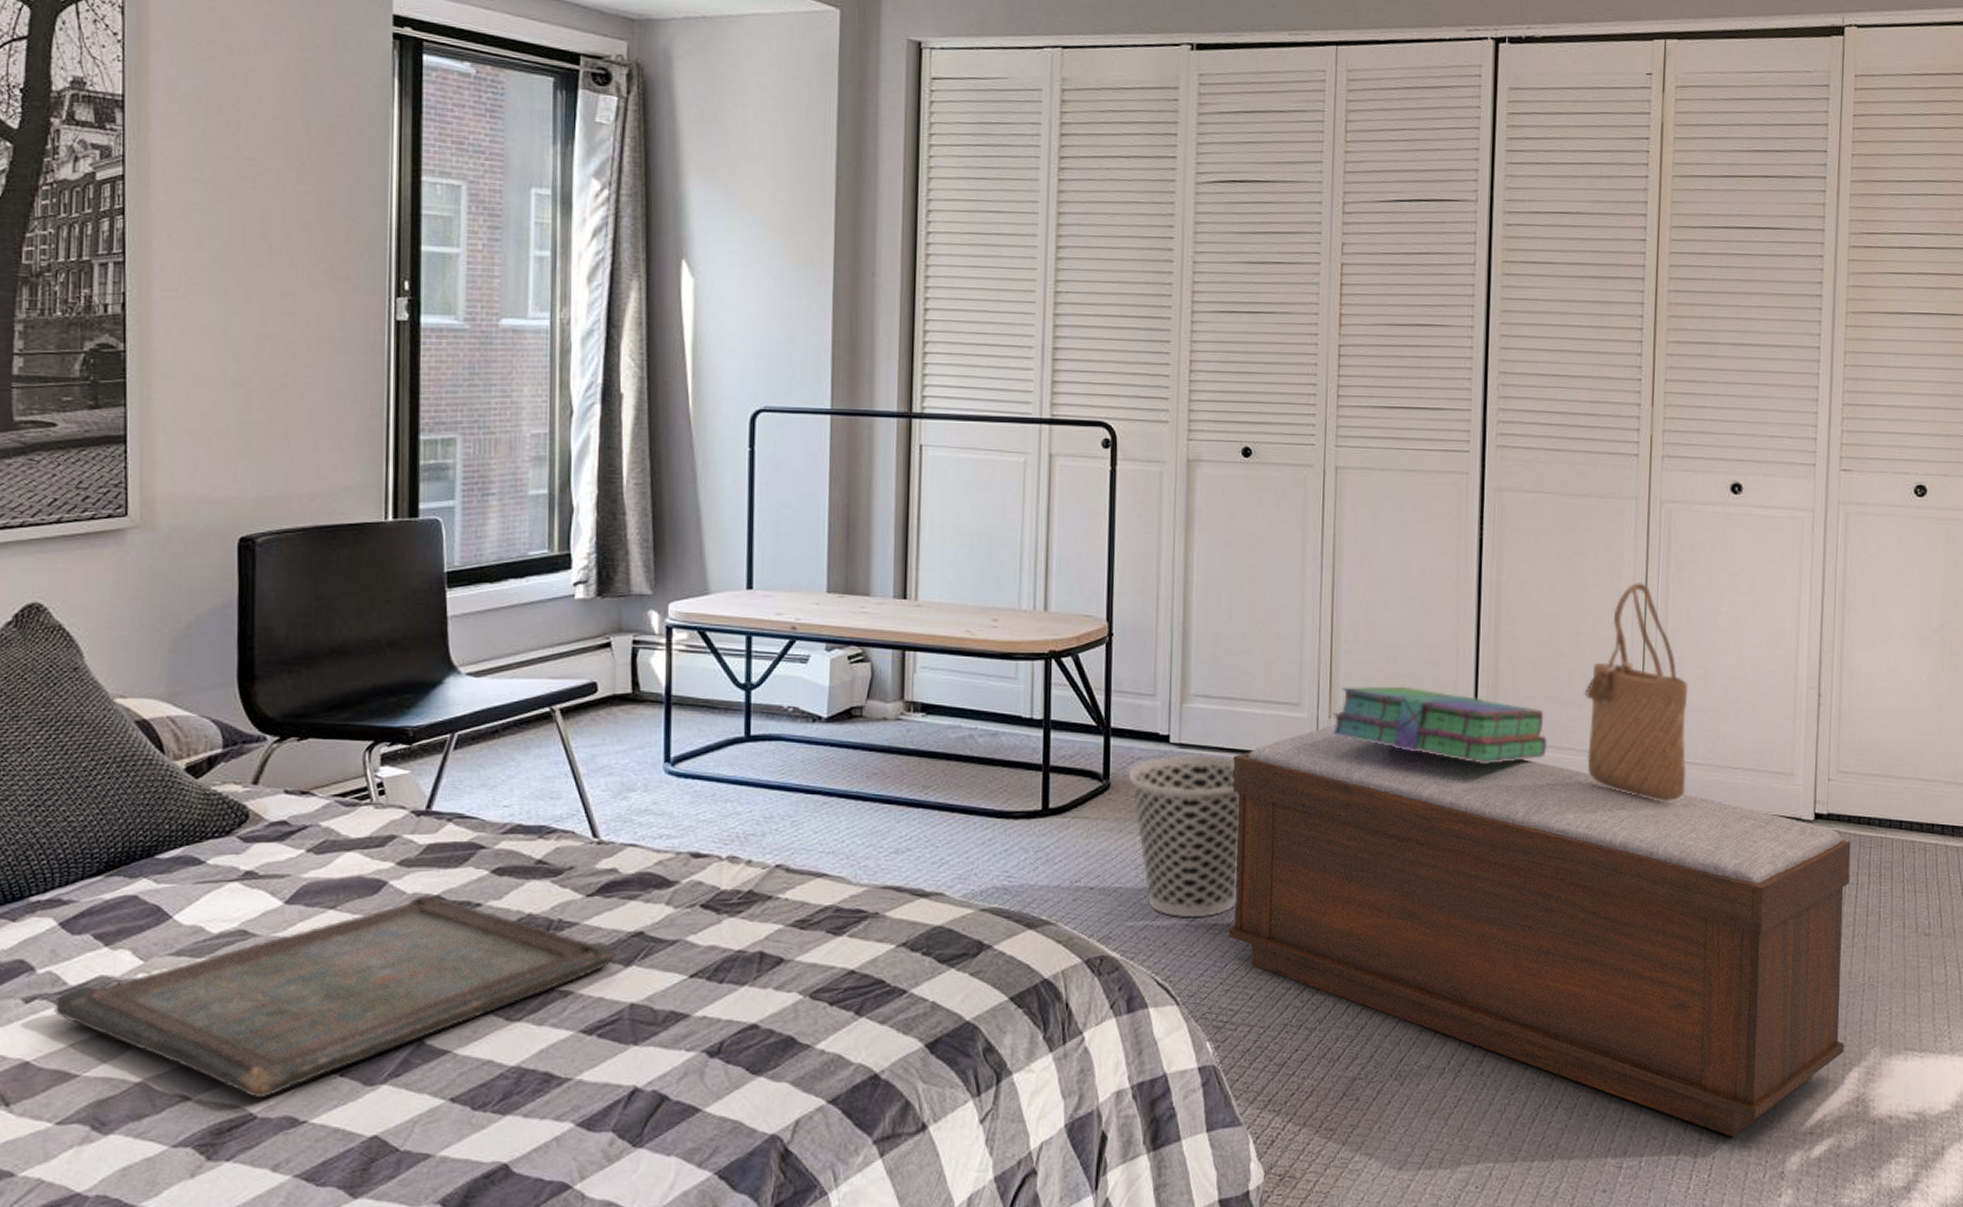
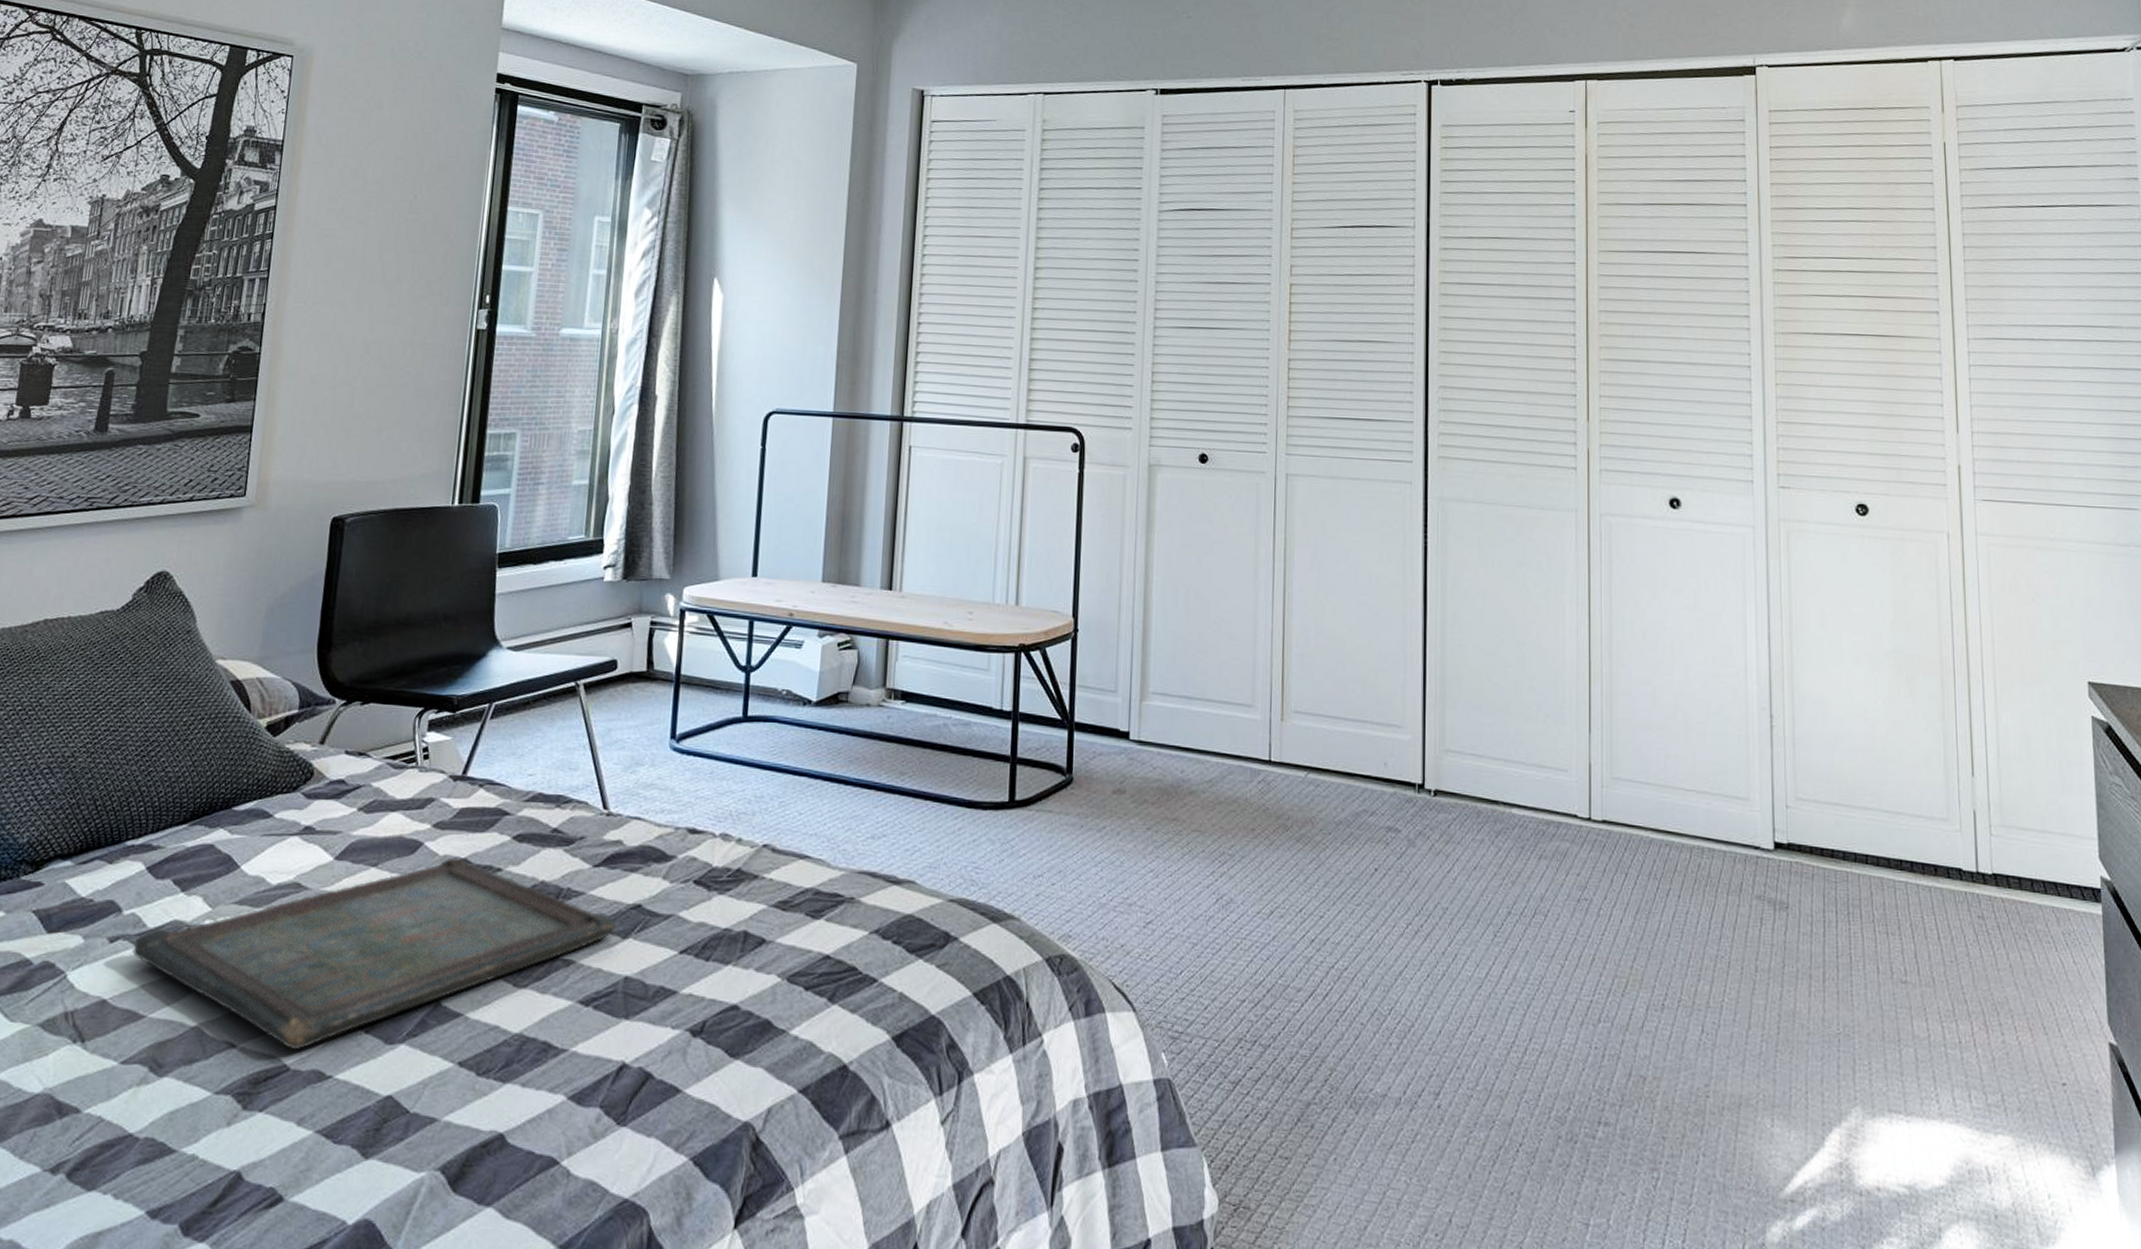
wastebasket: present [1128,755,1239,918] -> none [1090,752,1195,921]
bench: present [1228,725,1851,1137] -> none [1184,728,1822,1199]
stack of books: present [1330,686,1548,763] -> none [1283,689,1497,774]
tote bag: present [1583,583,1688,801] -> none [1531,595,1638,822]

